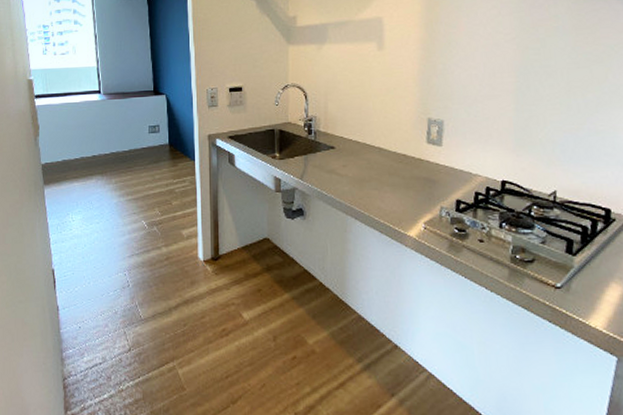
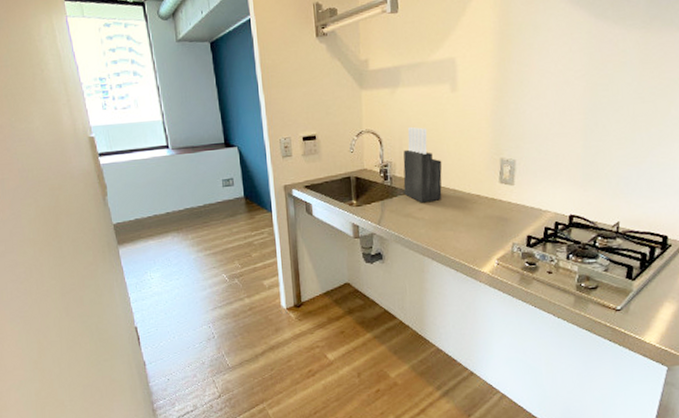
knife block: none [327,82,368,160] -> present [403,126,442,203]

